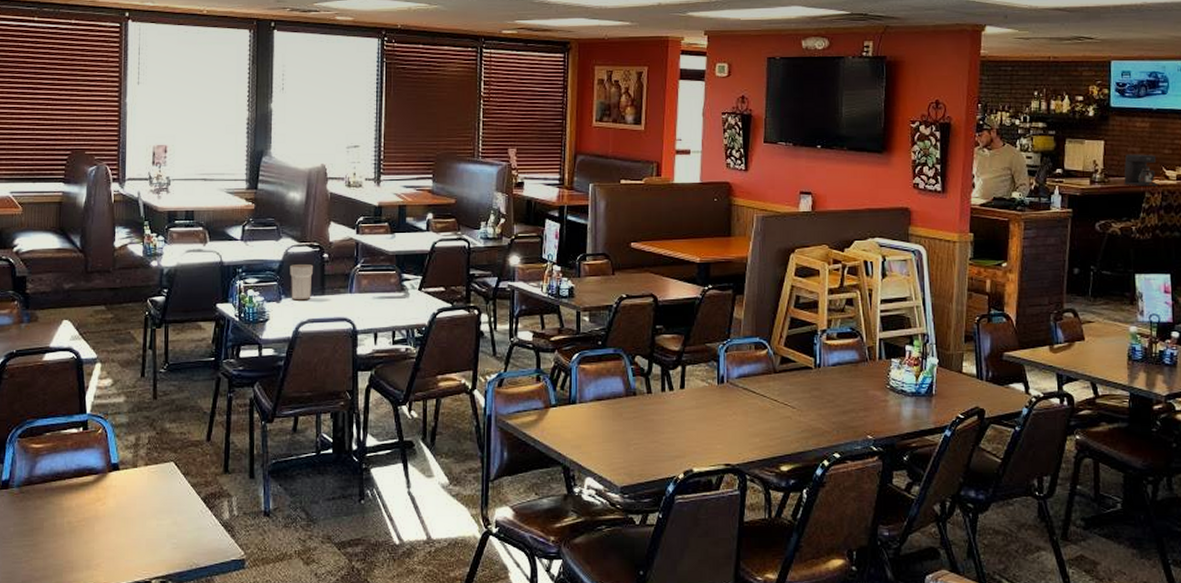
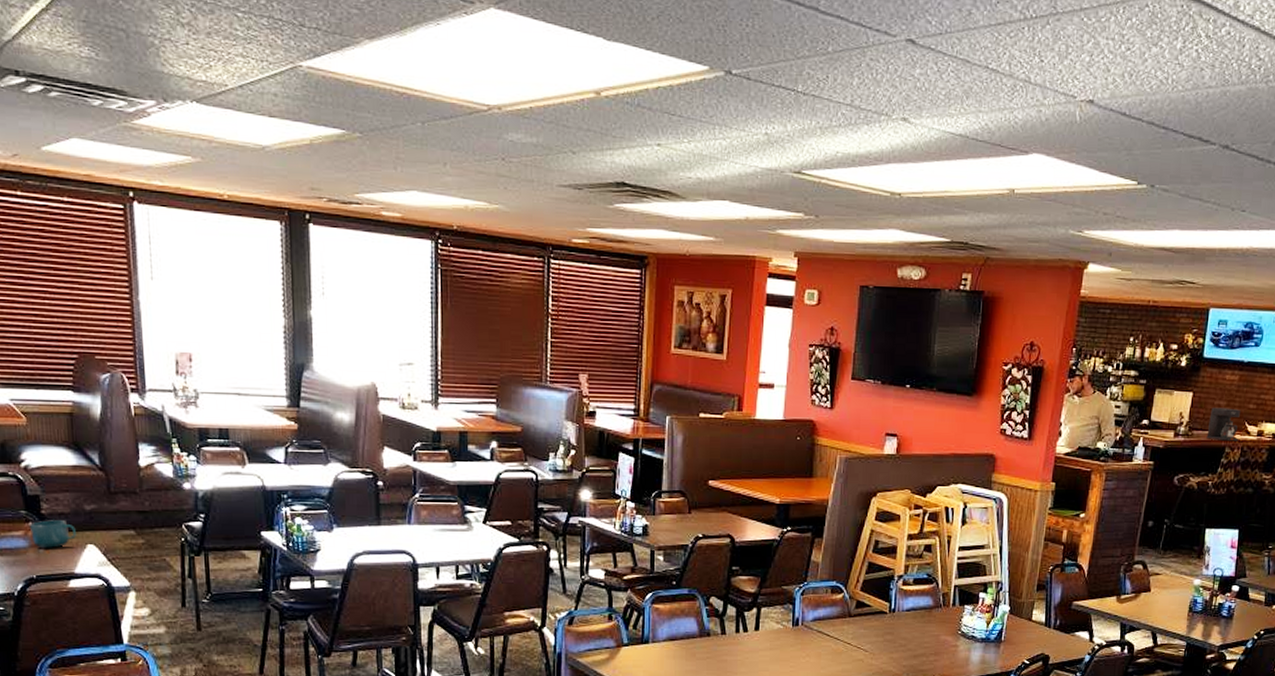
cup: none [15,298,54,324] -> present [30,520,76,548]
cup: present [290,264,313,301] -> none [341,492,367,531]

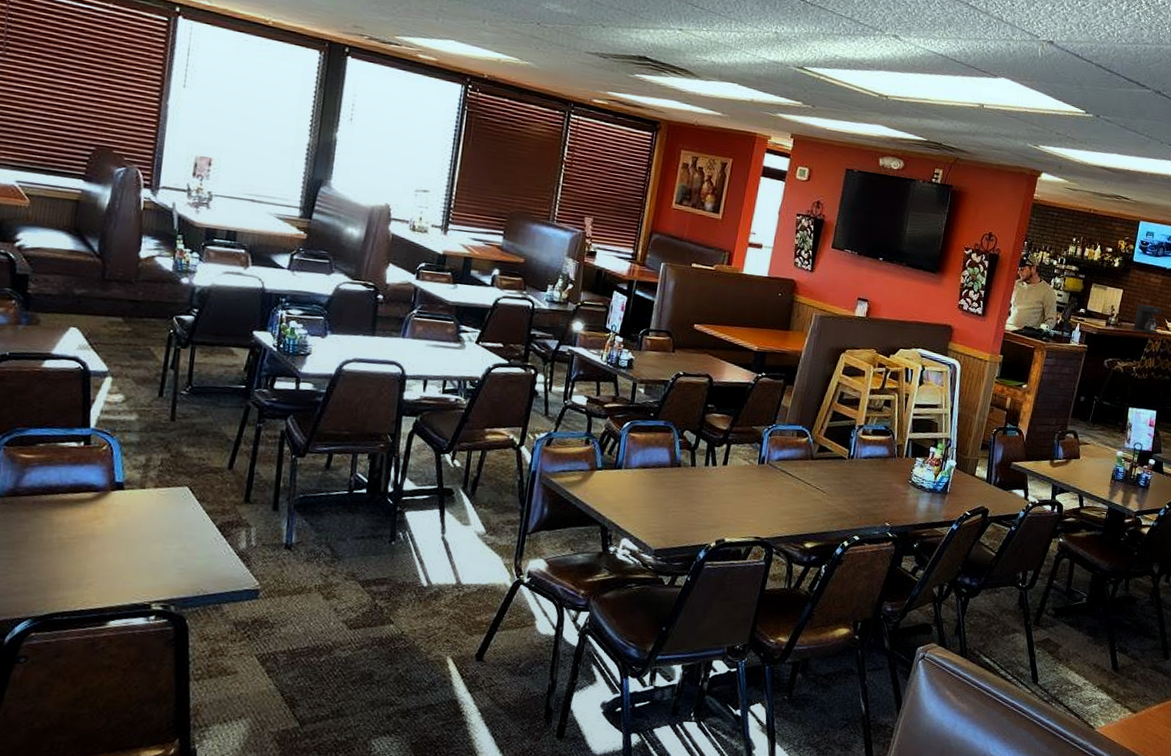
cup: present [30,520,76,548] -> none [11,299,61,328]

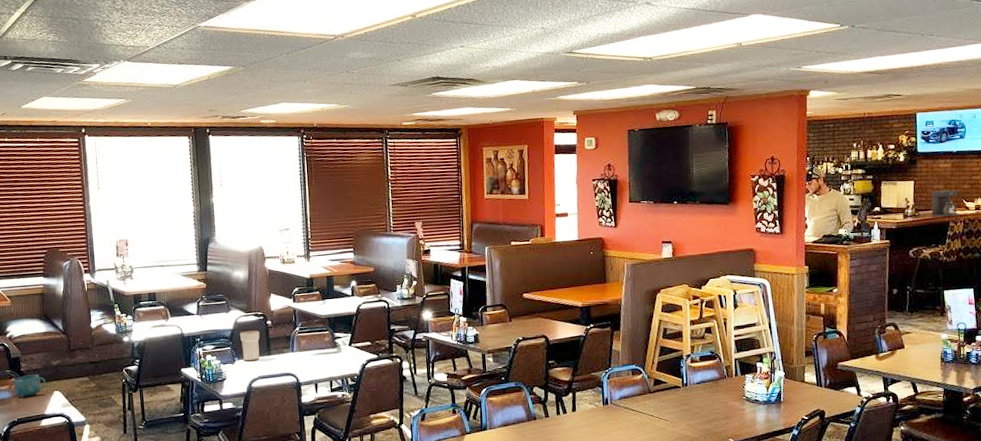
cup: none [11,299,61,328] -> present [13,374,46,397]
cup: none [338,301,365,340] -> present [240,330,260,362]

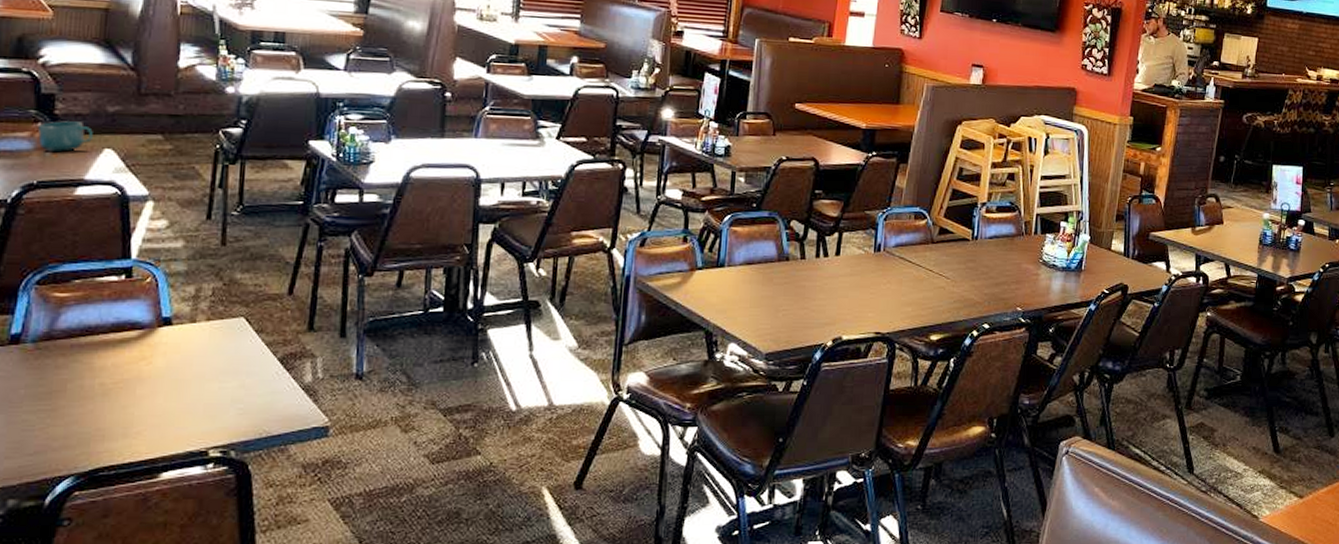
cup: present [240,330,260,362] -> none [403,102,432,143]
coffee maker: present [931,190,960,218] -> none [1271,52,1301,86]

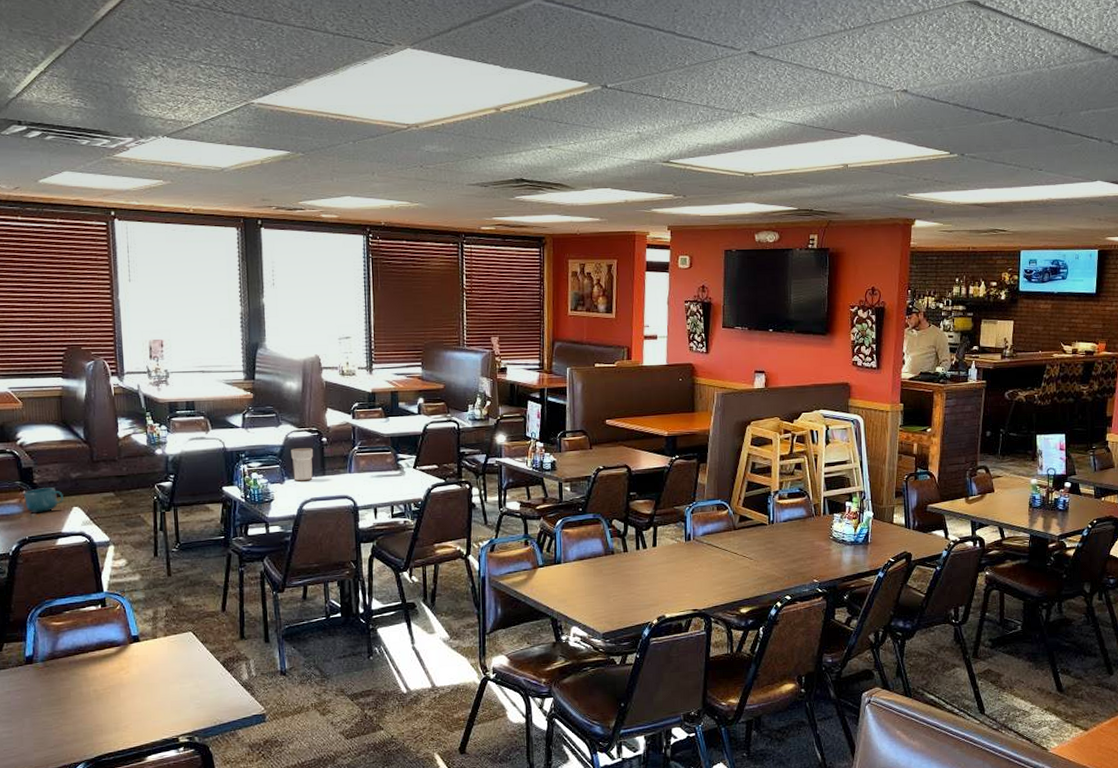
cup: none [403,102,432,143] -> present [291,448,313,482]

